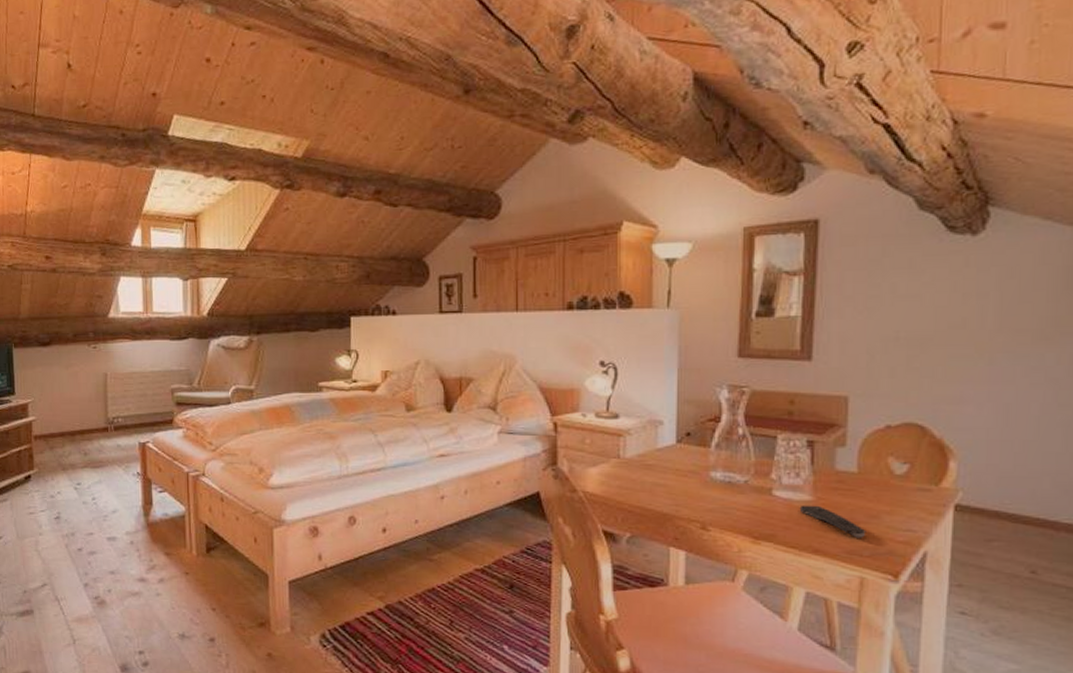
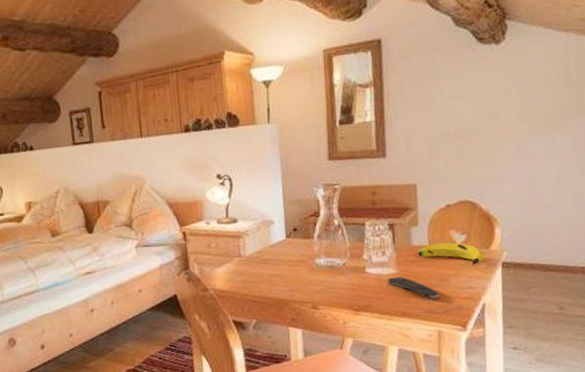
banana: none [841,471,932,503] -> present [417,242,485,265]

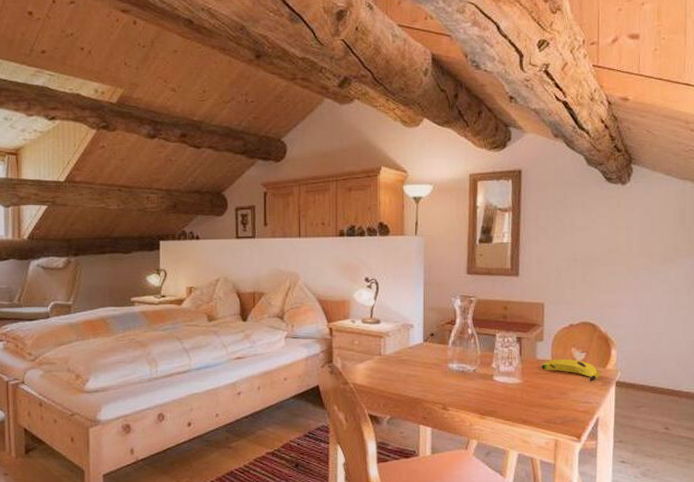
remote control: present [387,276,440,300] -> none [512,386,558,410]

